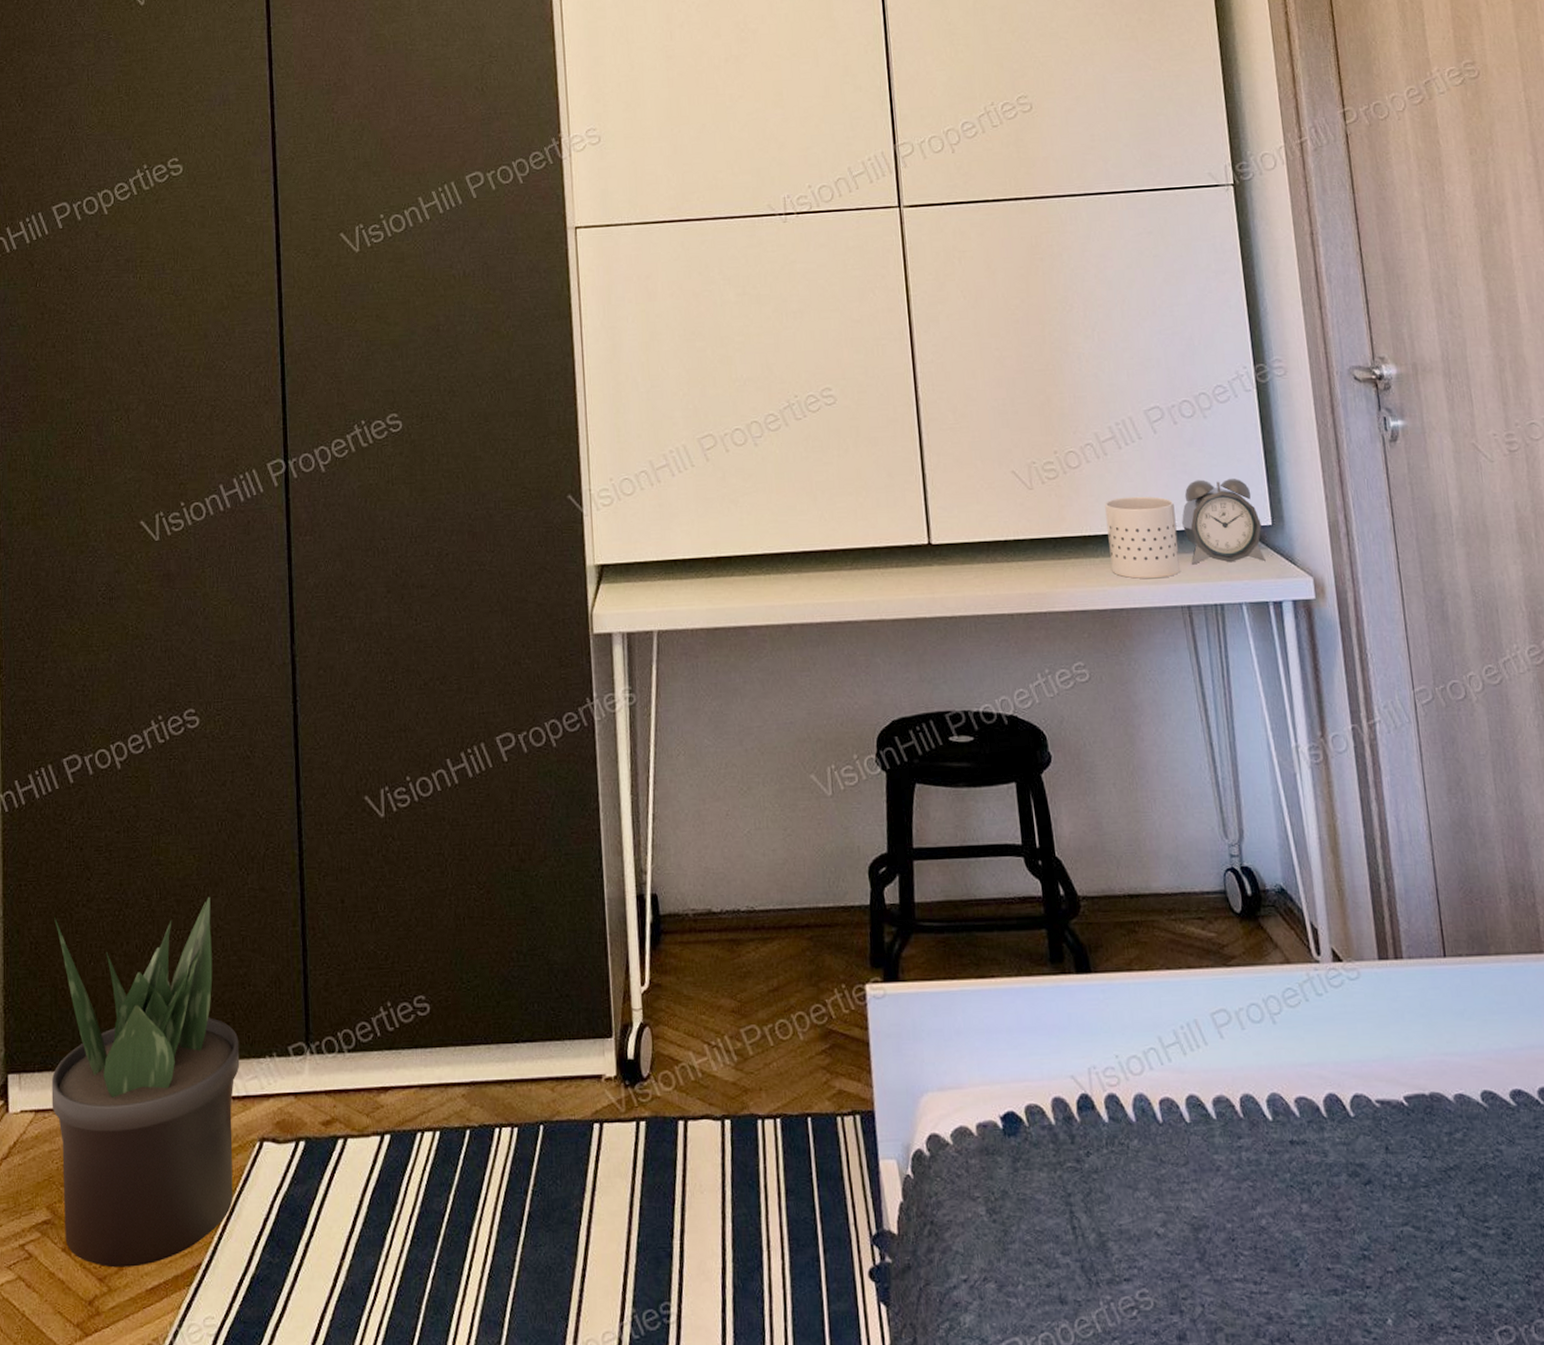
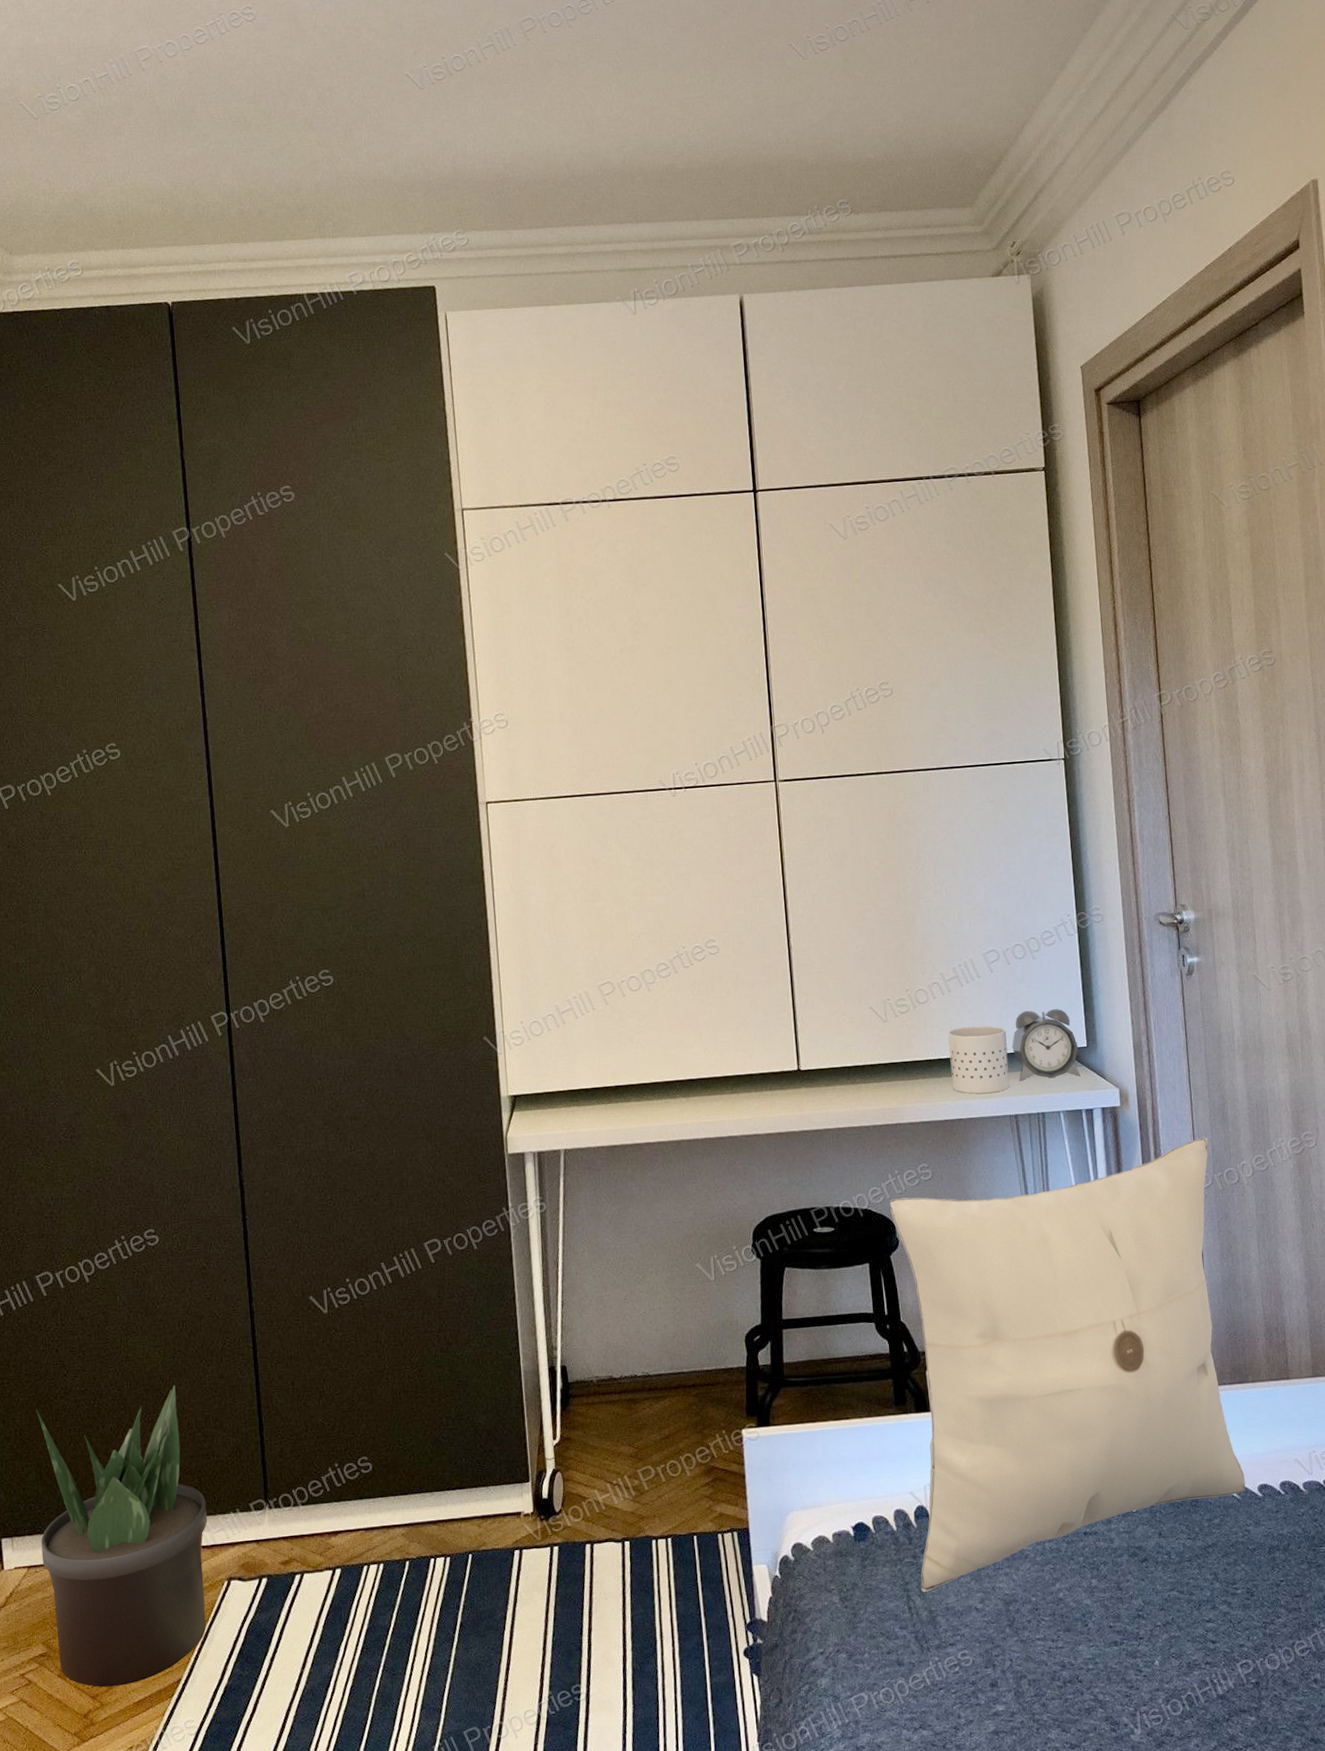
cushion: none [1039,641,1494,1209] -> present [890,1138,1246,1593]

